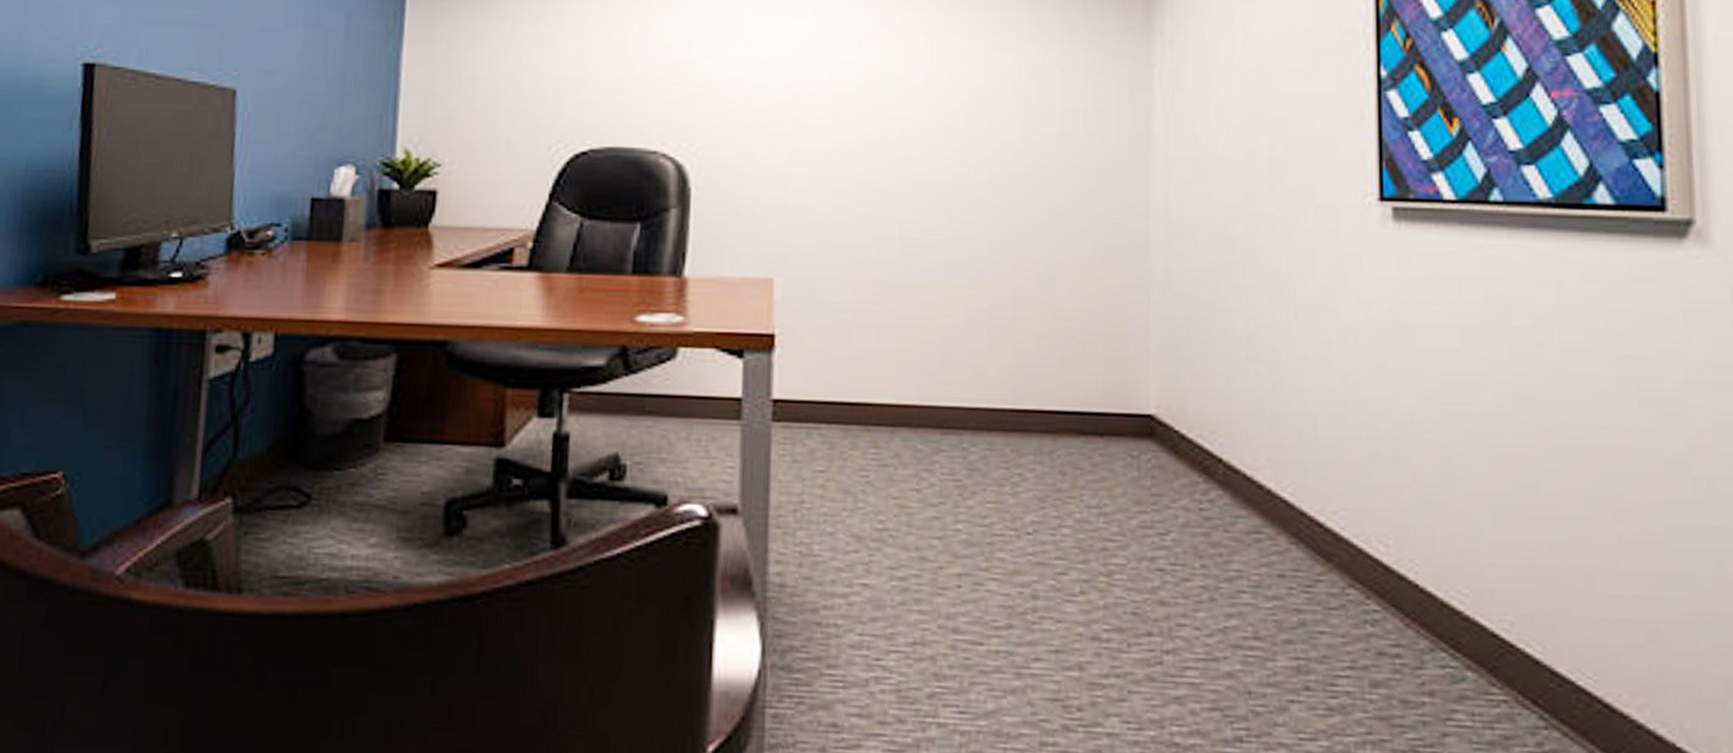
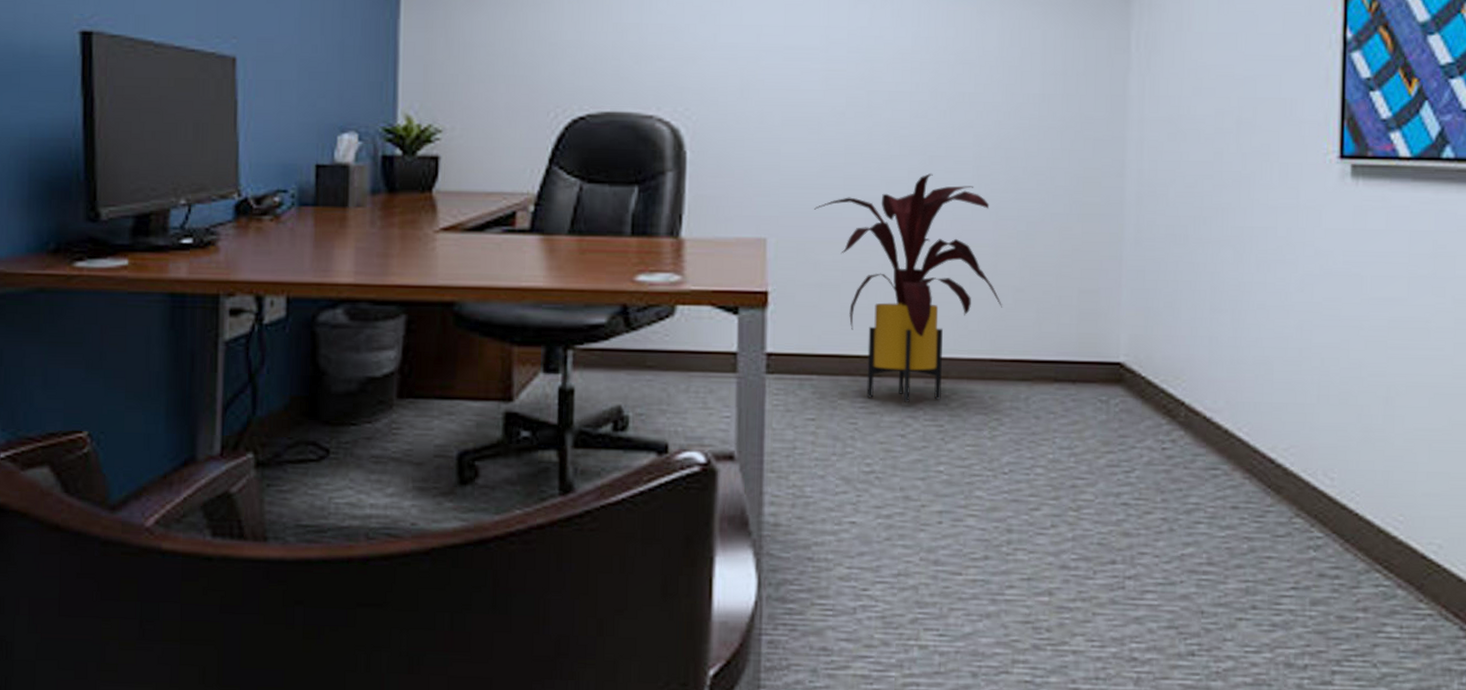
house plant: none [824,213,1024,454] -> present [814,174,1003,402]

